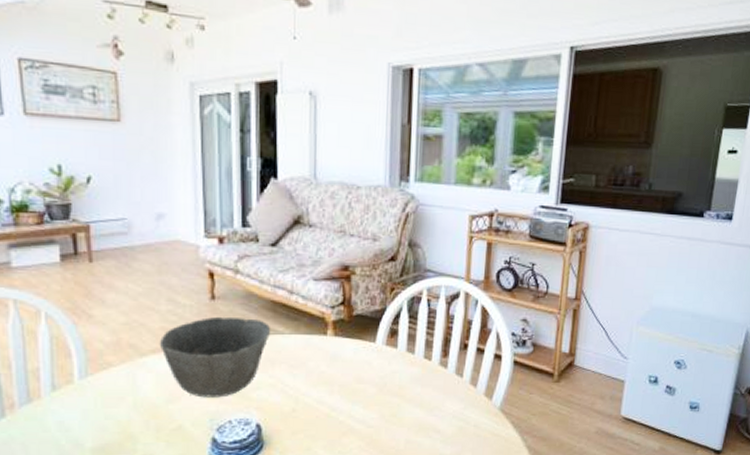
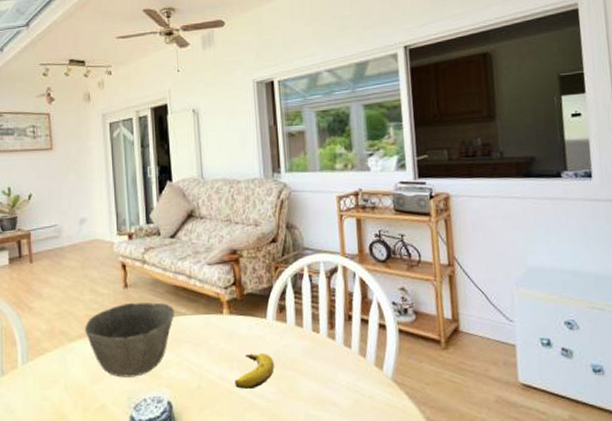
banana: none [334,378,380,415] -> present [235,352,275,390]

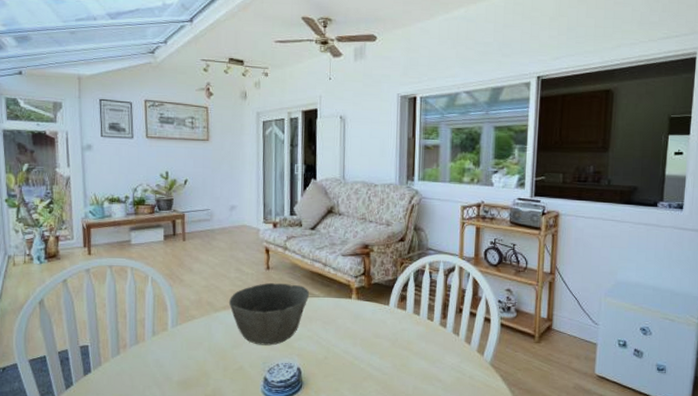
banana: present [235,352,275,390] -> none [356,333,392,363]

